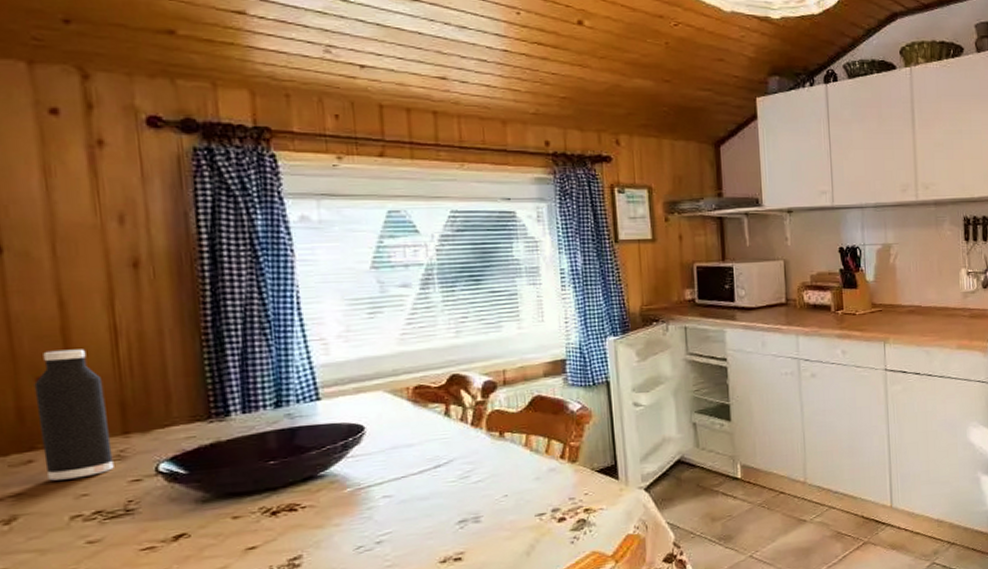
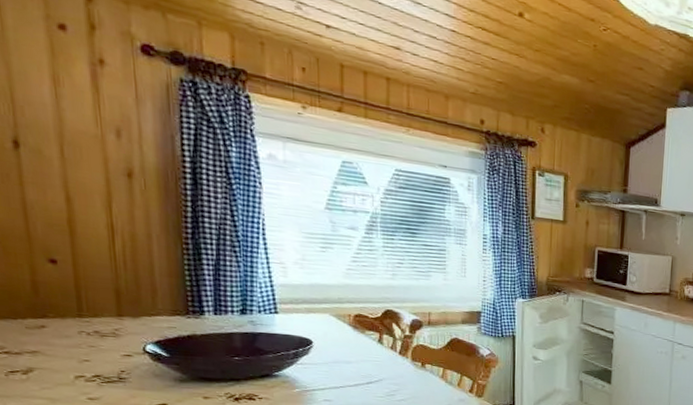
water bottle: present [34,349,114,481] -> none [46,237,110,347]

